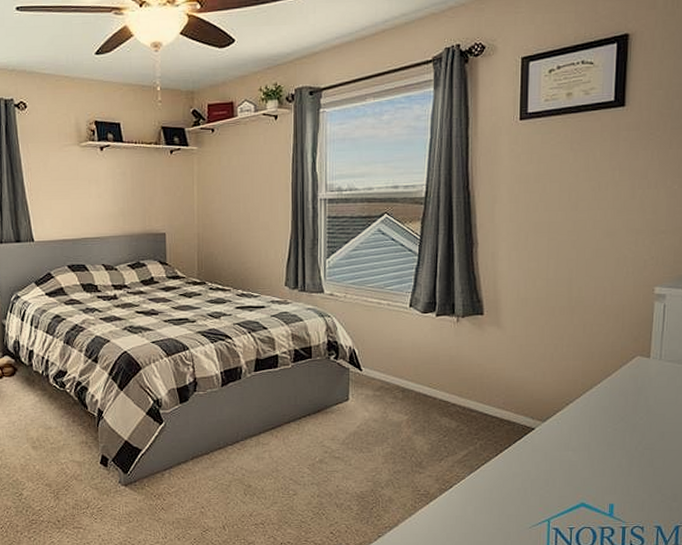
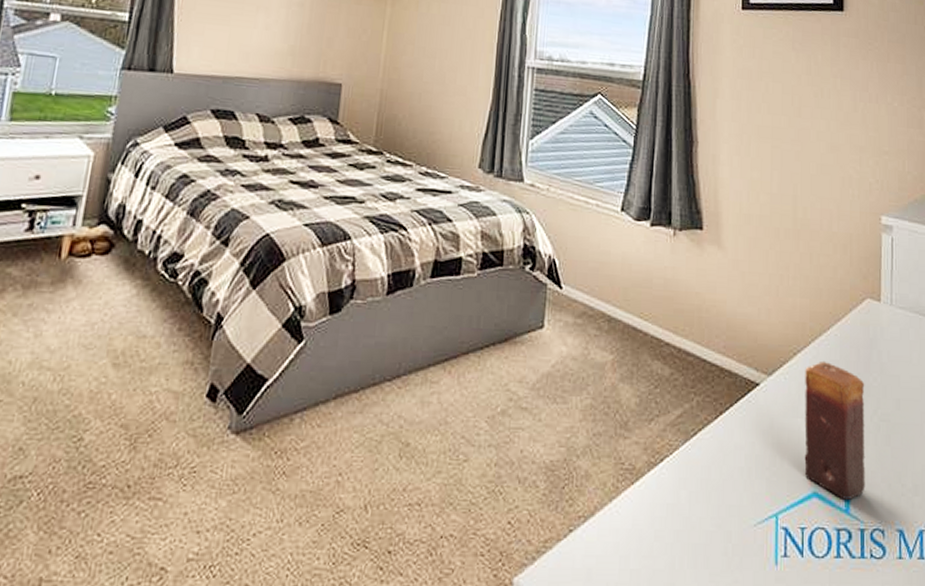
candle: none [573,407,632,507] -> present [804,360,865,500]

